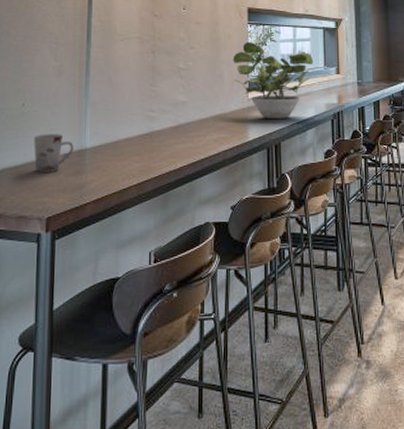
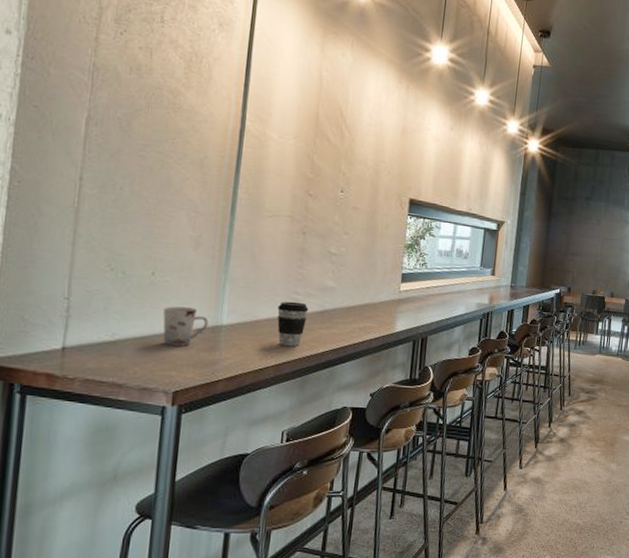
coffee cup: none [135,119,164,165] -> present [277,301,309,347]
potted plant: present [233,41,314,120] -> none [387,233,471,314]

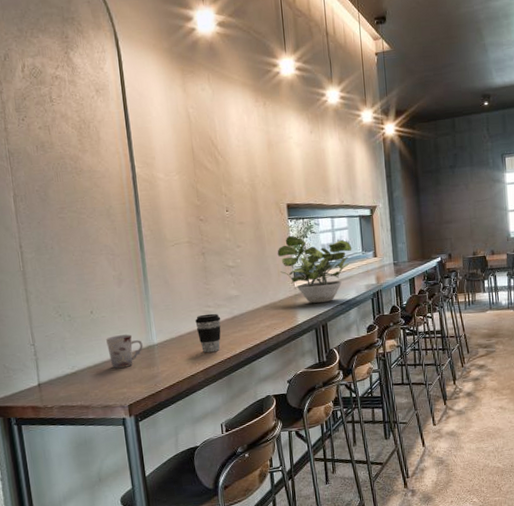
potted plant: none [387,233,471,314] -> present [277,235,352,304]

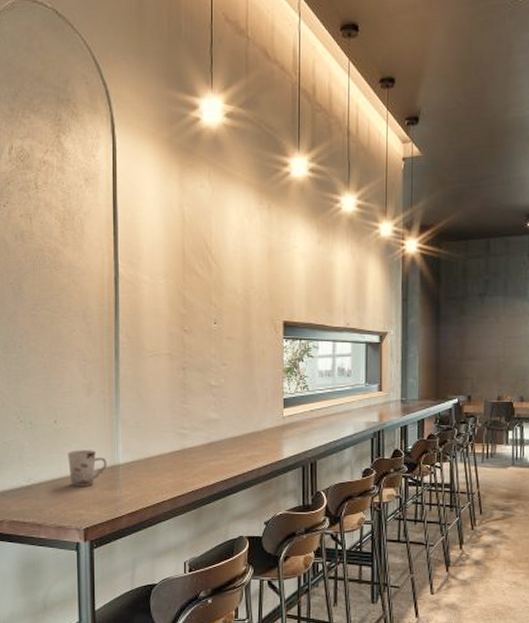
coffee cup: present [195,313,221,353] -> none [167,436,196,480]
potted plant: present [277,235,352,304] -> none [267,357,354,438]

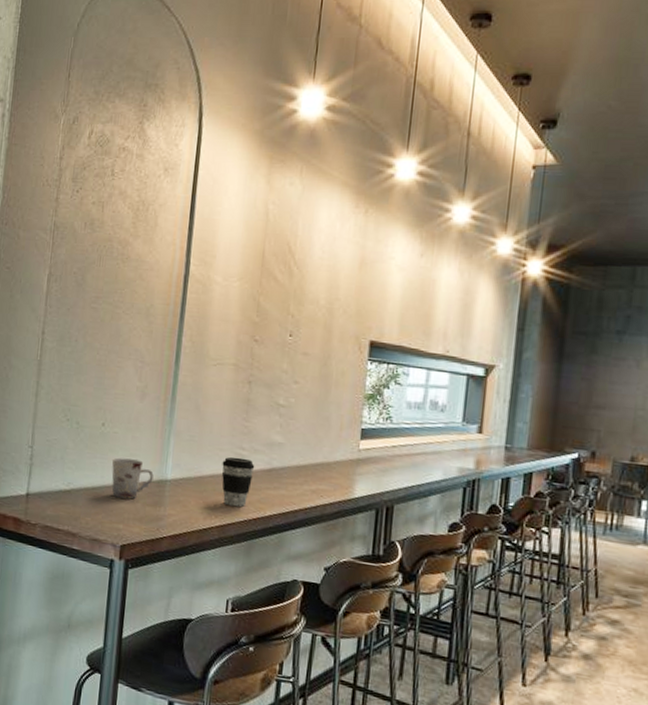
coffee cup: none [167,436,196,480] -> present [222,457,255,507]

